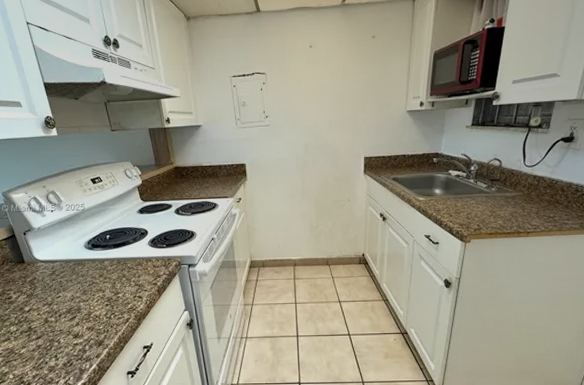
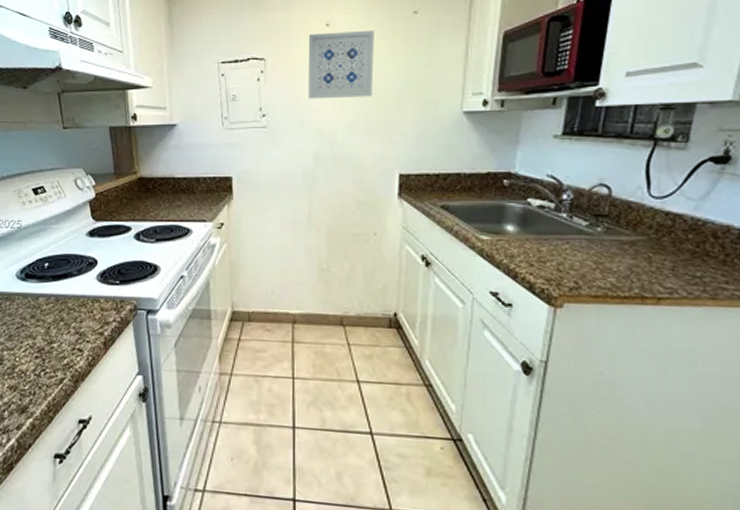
wall art: none [297,50,345,104] -> present [307,29,374,99]

